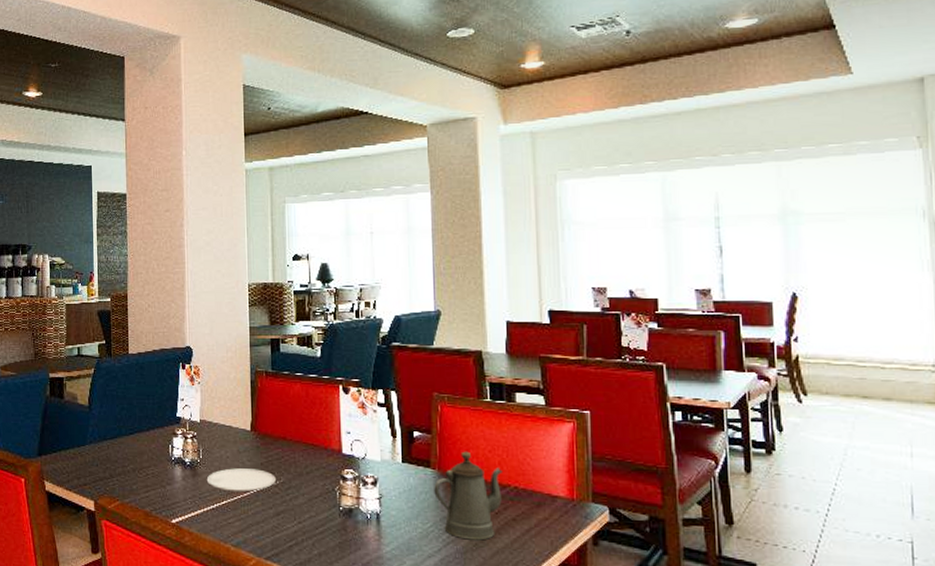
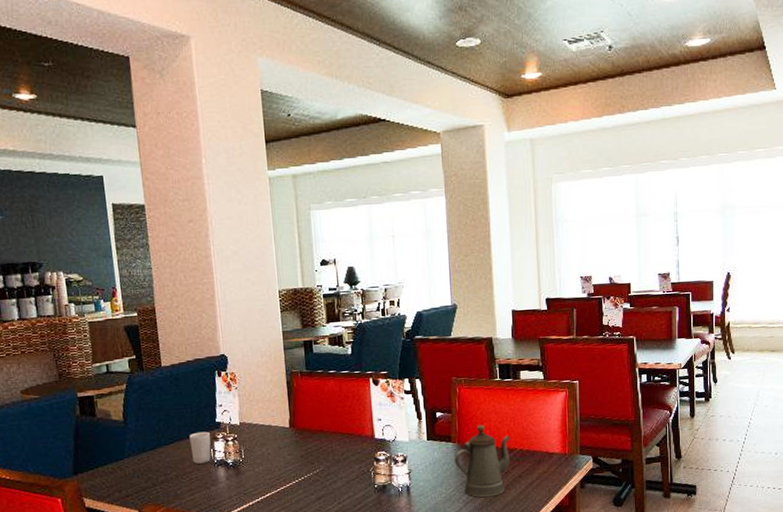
cup: none [149,425,171,460] -> present [189,431,211,465]
plate: present [206,468,276,492] -> none [250,461,316,484]

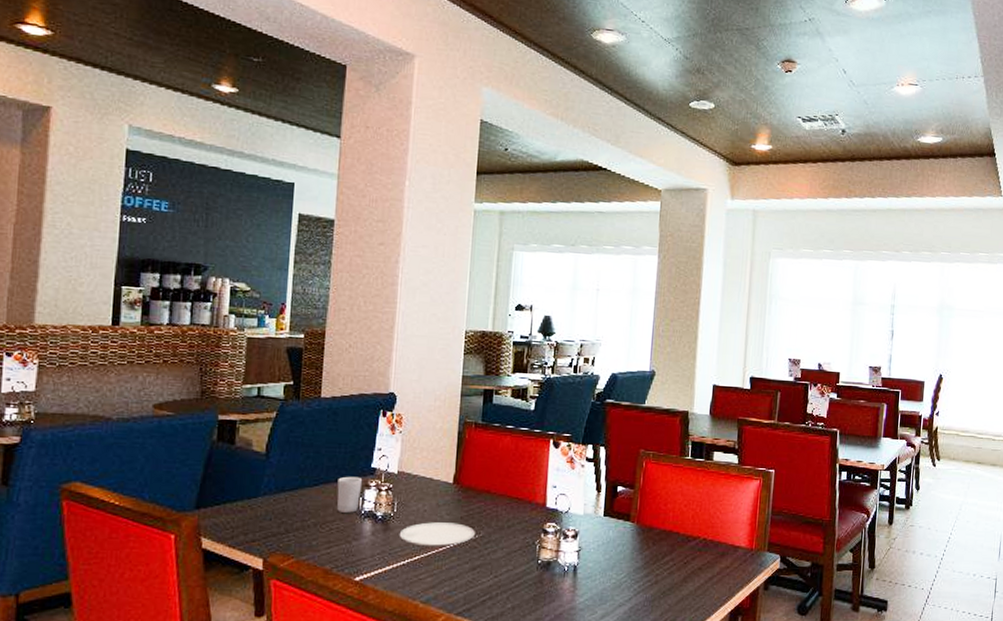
plate: none [250,461,316,484] -> present [399,522,475,547]
coffee pot: present [455,424,510,498] -> none [631,505,694,589]

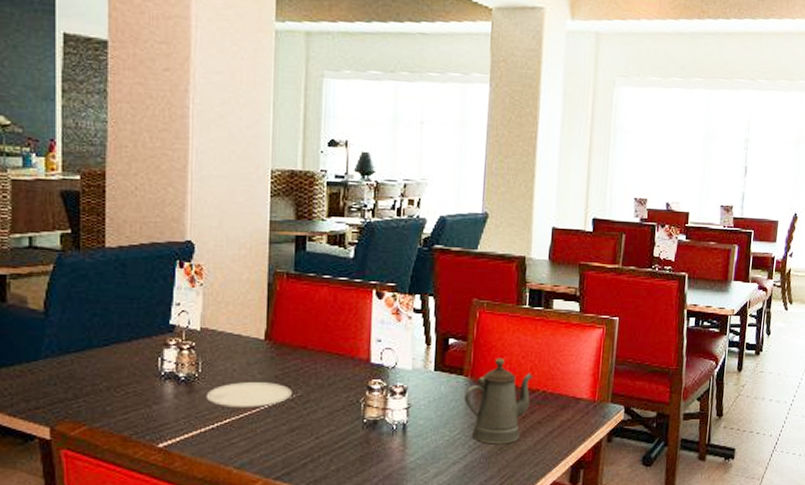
cup: present [337,476,363,514] -> none [131,334,161,376]
coffee pot: none [631,505,694,589] -> present [464,357,533,445]

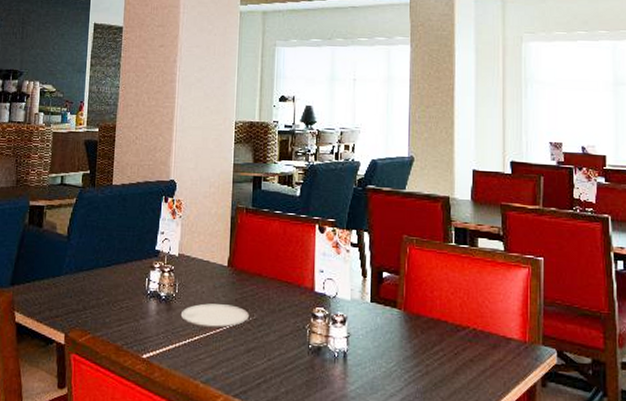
coffee pot: present [464,357,533,445] -> none [399,292,463,381]

